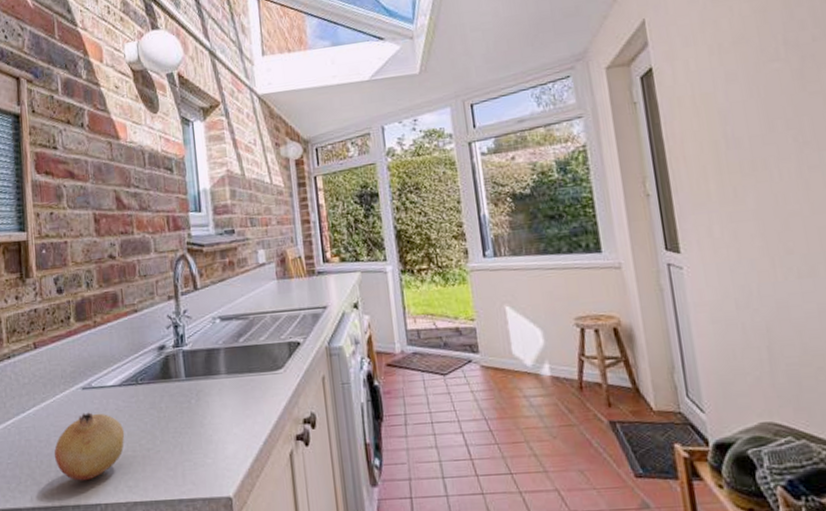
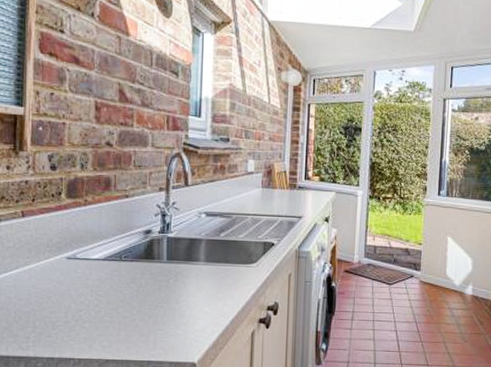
fruit: present [54,412,125,481] -> none [33,279,104,338]

